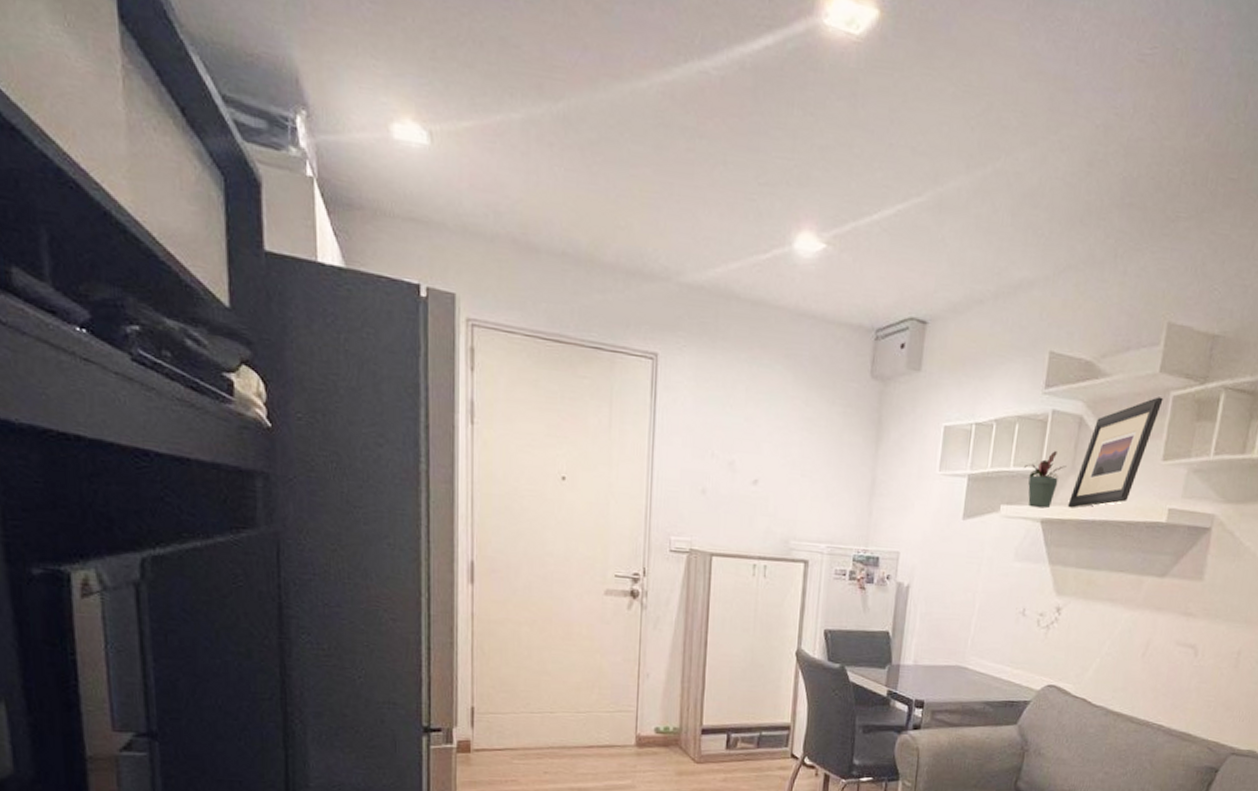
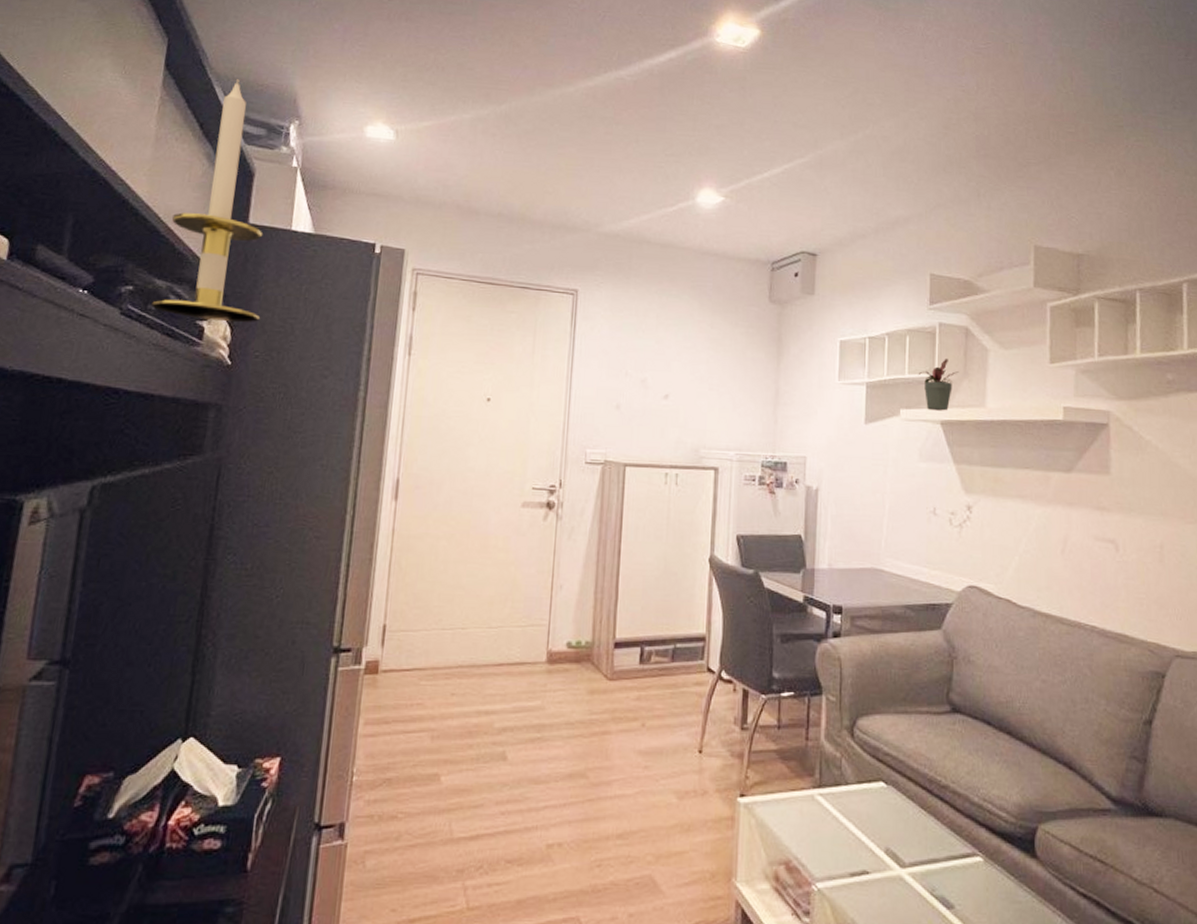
candle: none [166,44,296,378] -> present [151,79,263,323]
picture frame: present [1067,397,1164,508] -> none [965,308,1041,410]

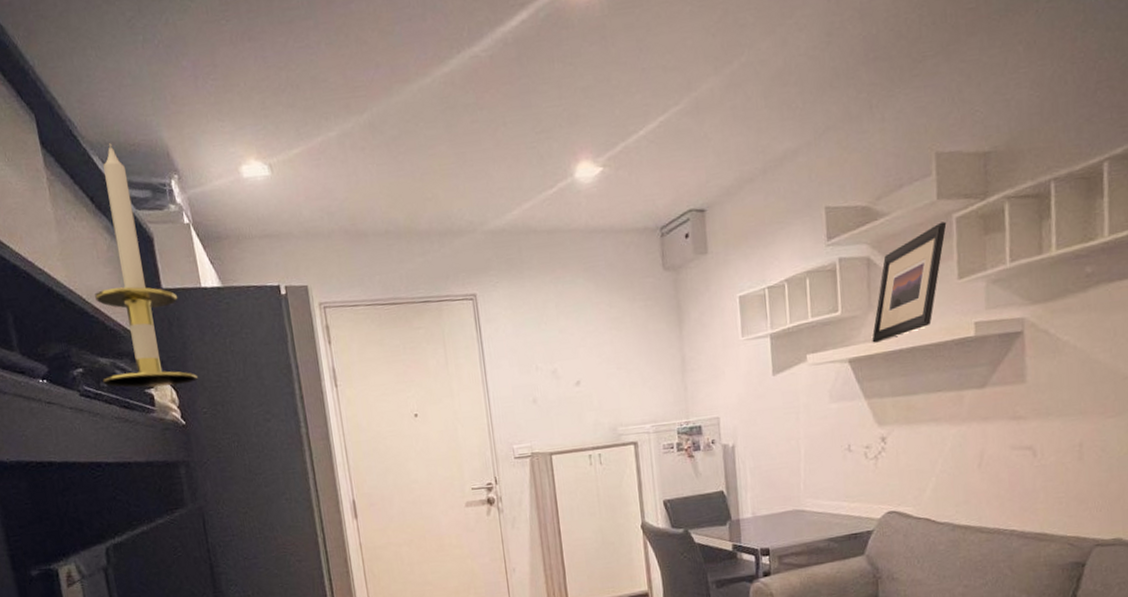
potted plant: present [918,359,959,411] -> none [821,295,863,351]
picture frame: none [965,308,1041,410] -> present [872,221,947,343]

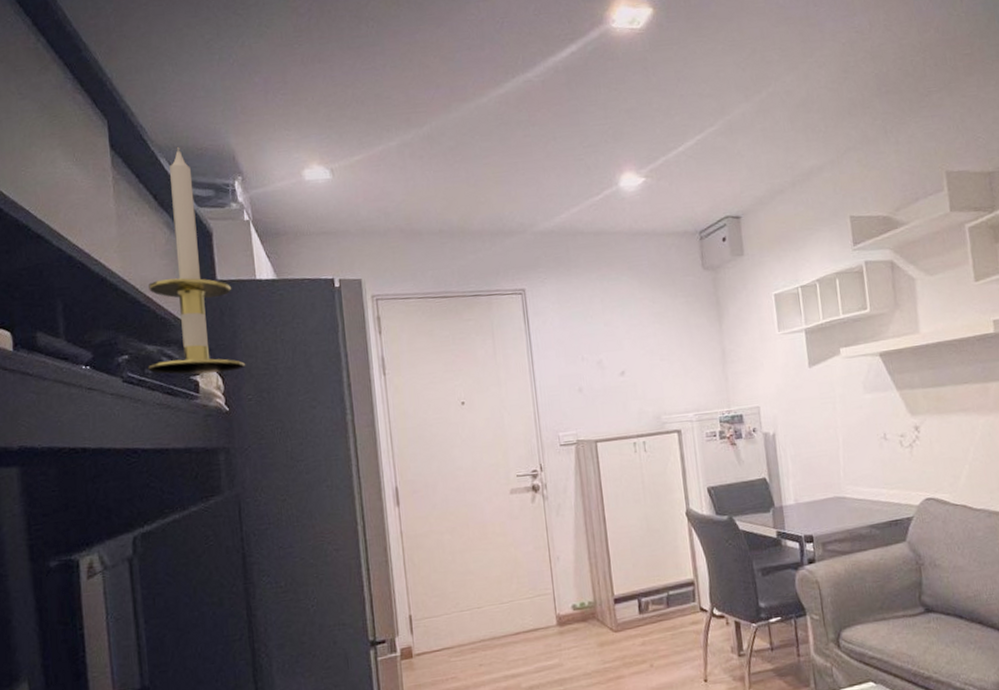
picture frame: present [872,221,947,343] -> none [900,230,961,338]

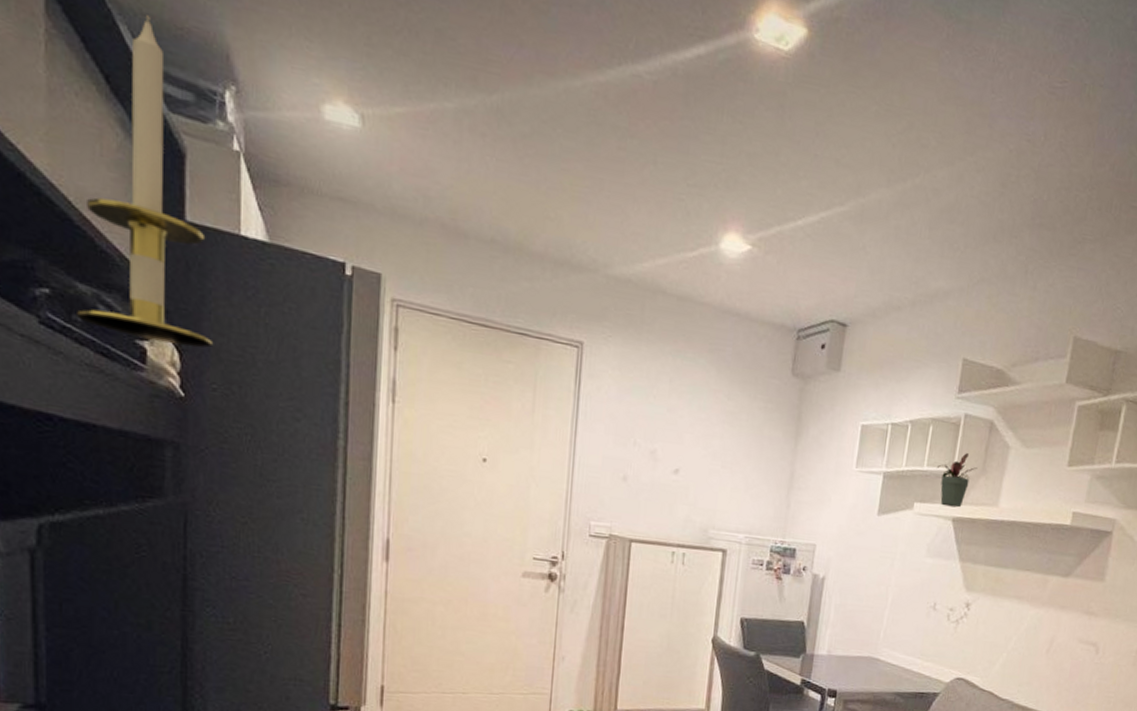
potted plant: none [851,294,890,345] -> present [936,453,978,508]

